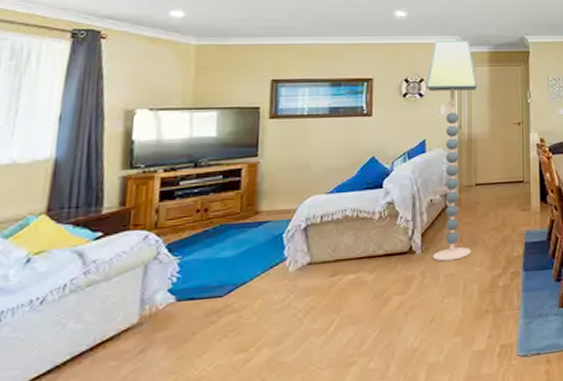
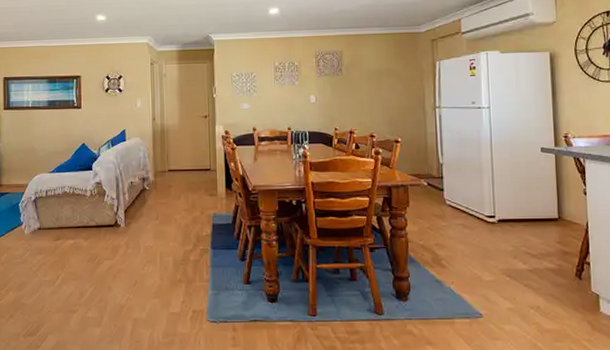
floor lamp: present [426,39,478,262] -> none [124,40,168,235]

